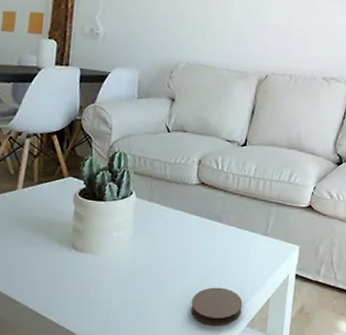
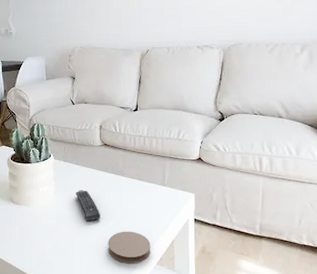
remote control: none [158,237,187,275] -> present [75,190,101,221]

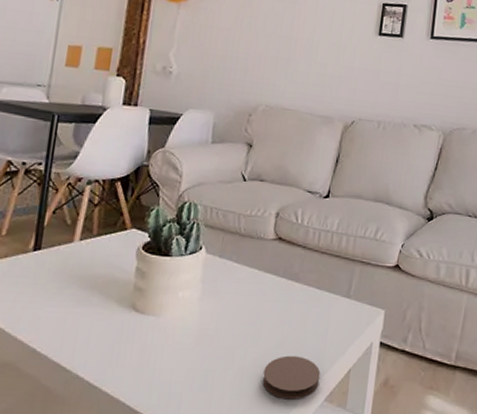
remote control: present [75,190,101,221] -> none [229,298,260,341]

